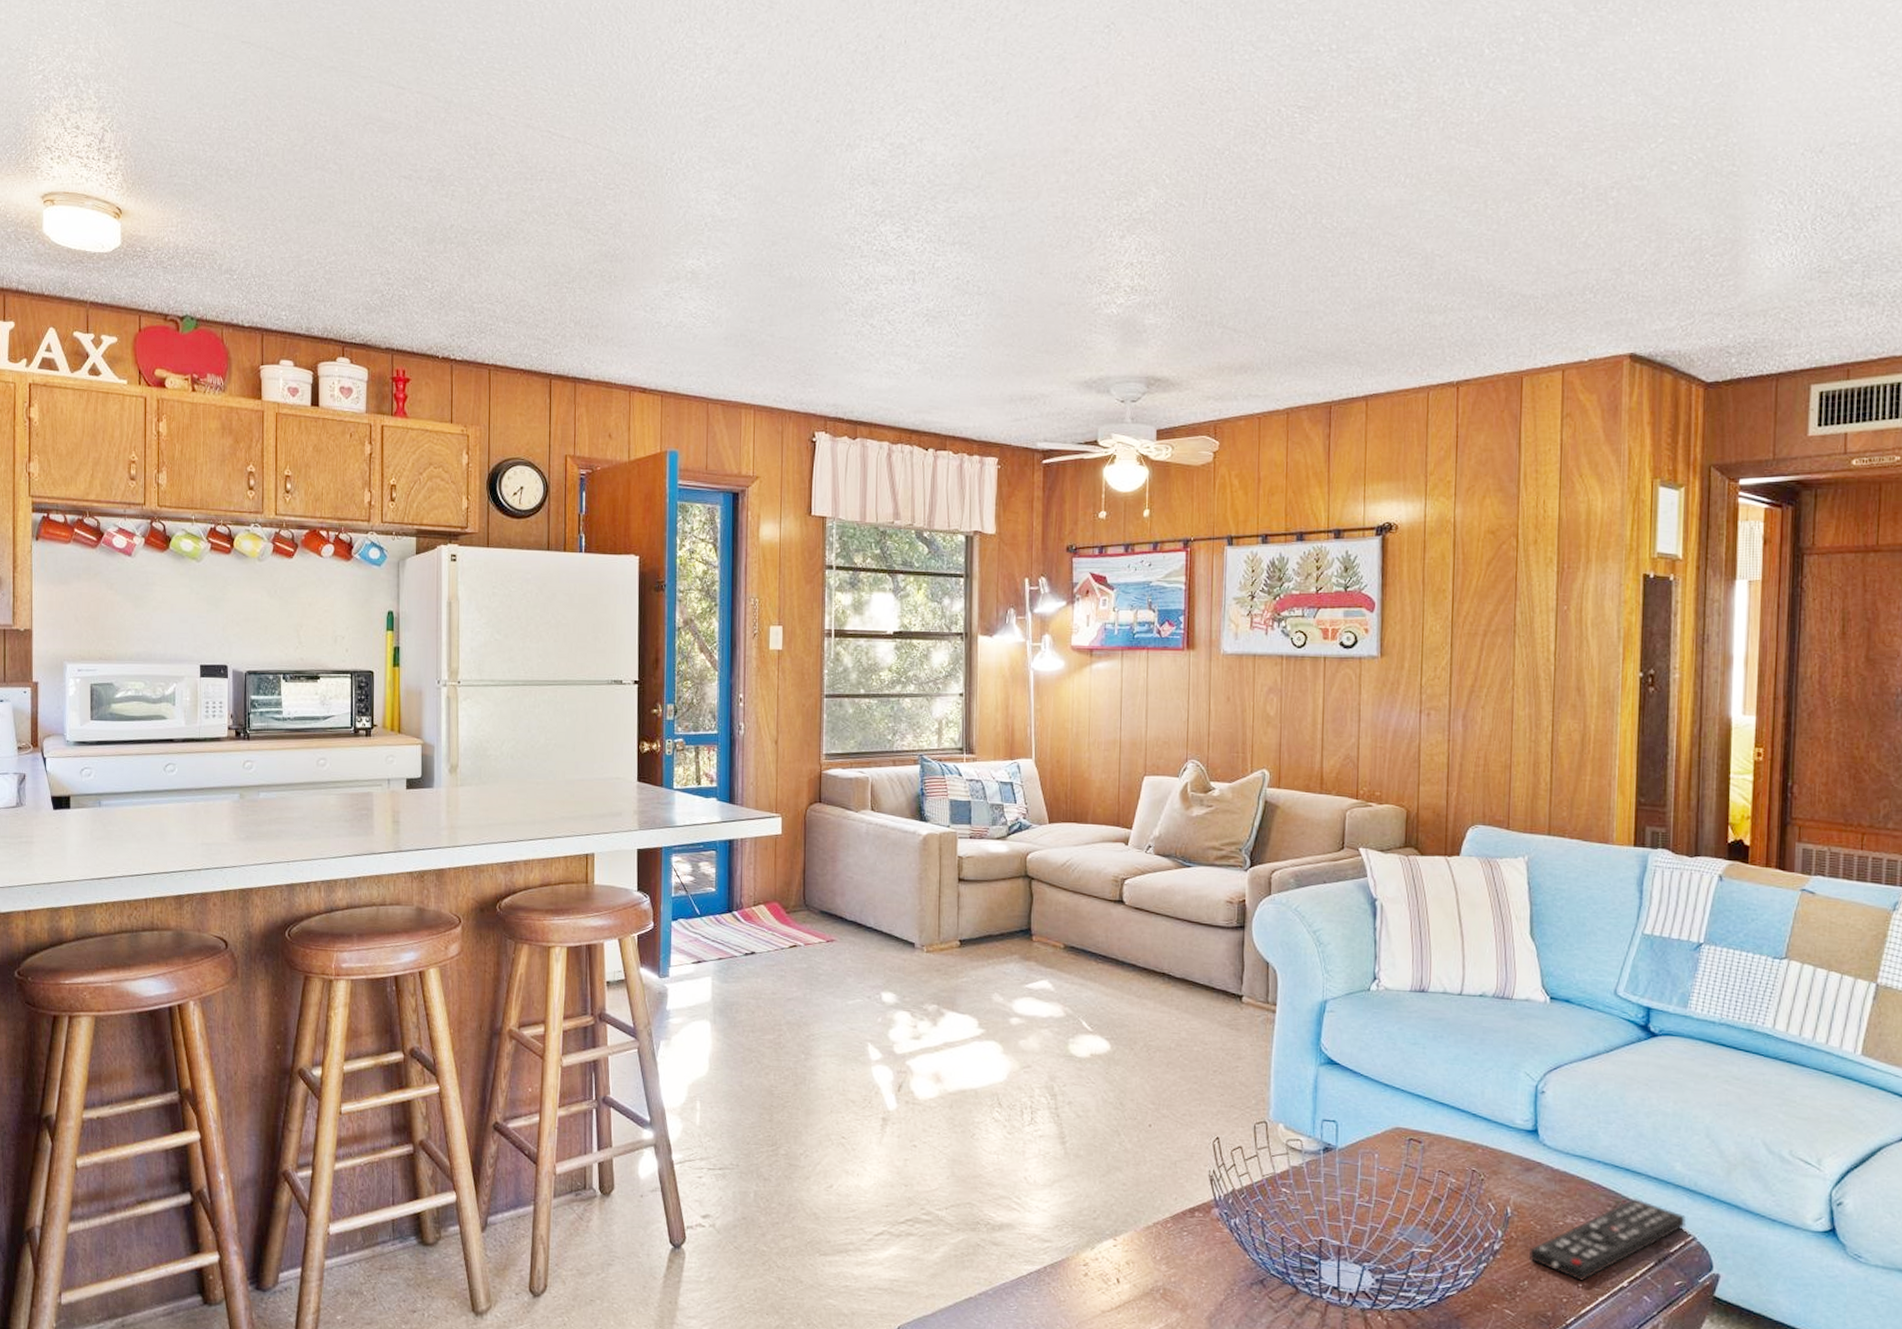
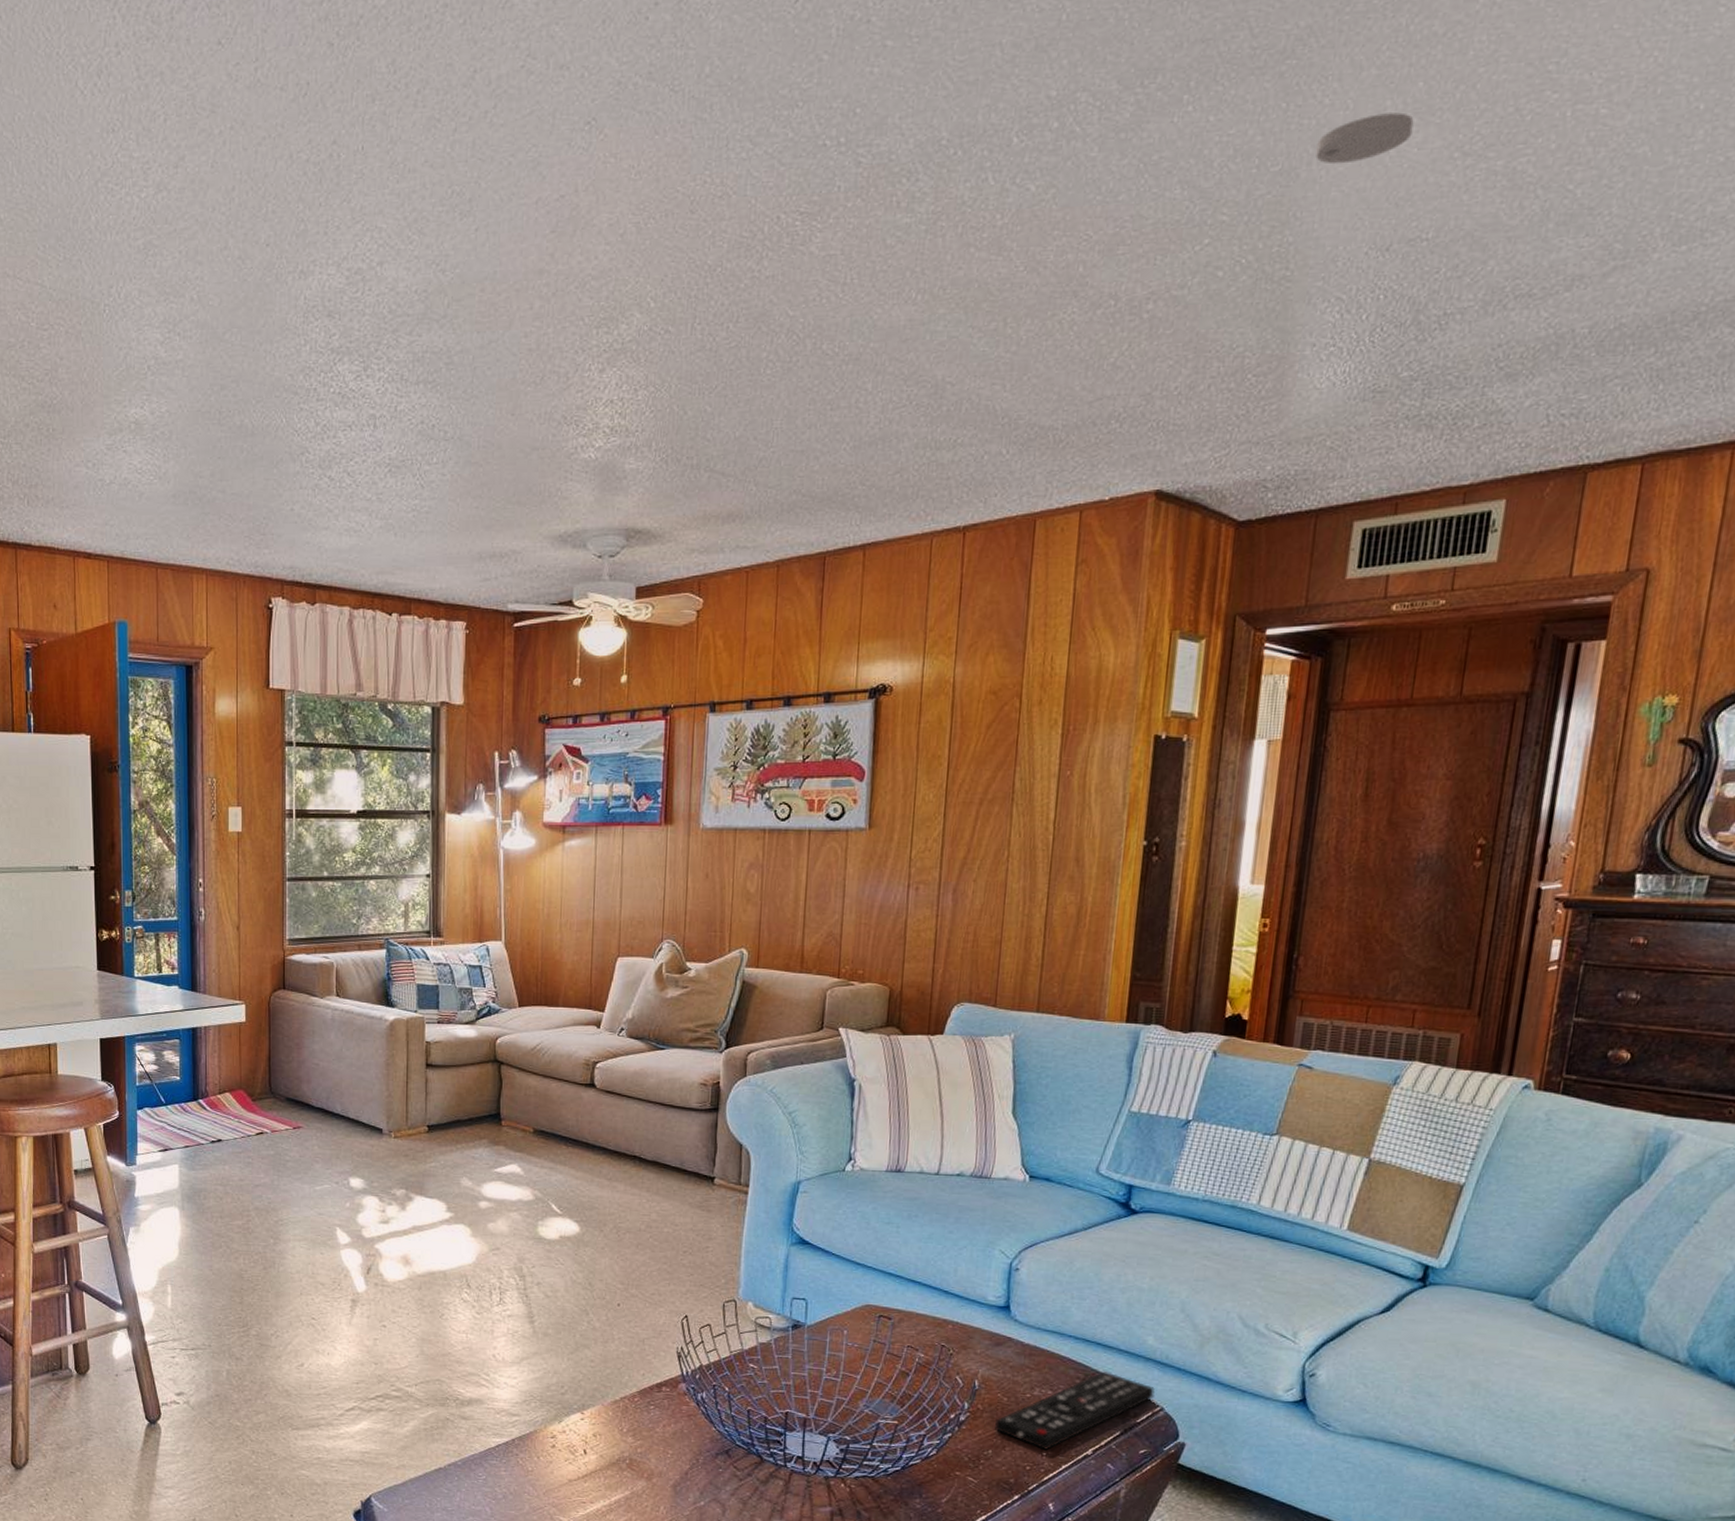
smoke detector: none [1751,38,1835,79] -> present [1316,112,1414,165]

